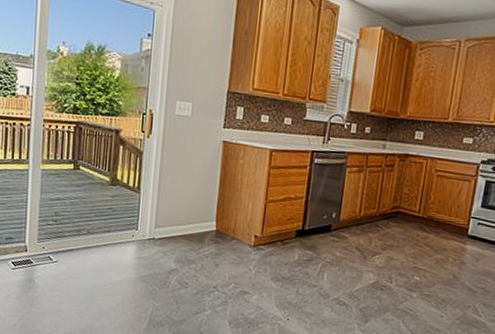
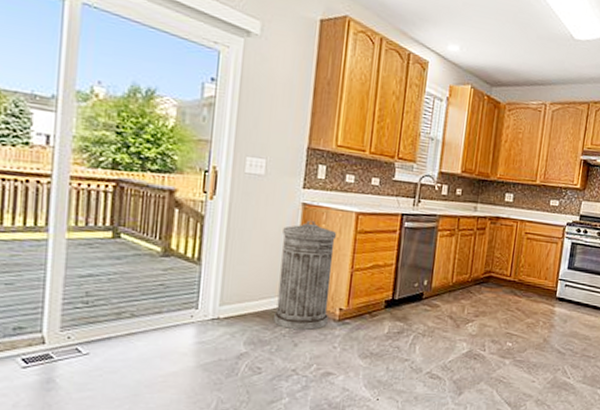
trash can: none [198,156,253,253] -> present [274,220,337,331]

